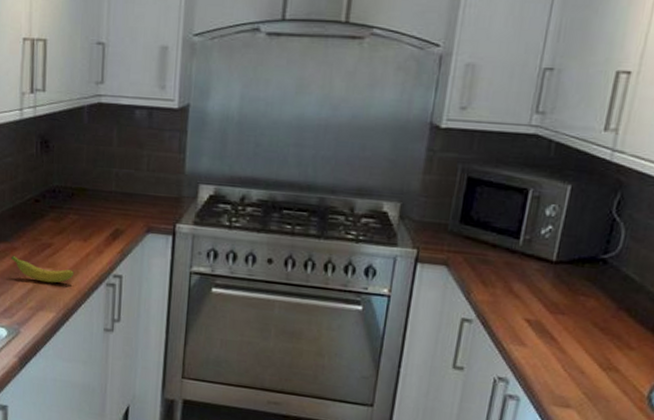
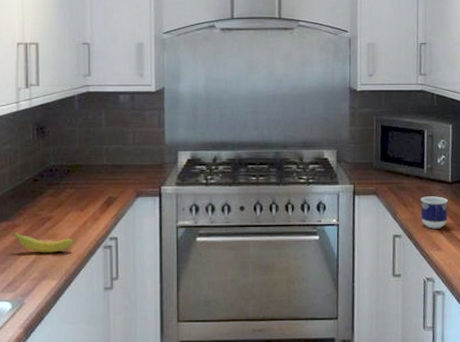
cup: none [504,275,546,319] -> present [420,196,448,229]

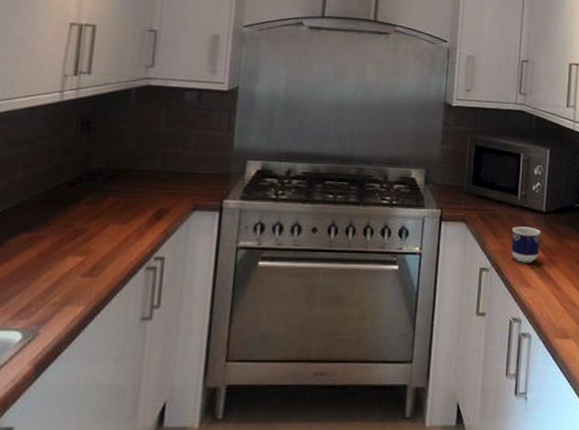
banana: present [13,232,74,253] -> none [35,245,111,273]

